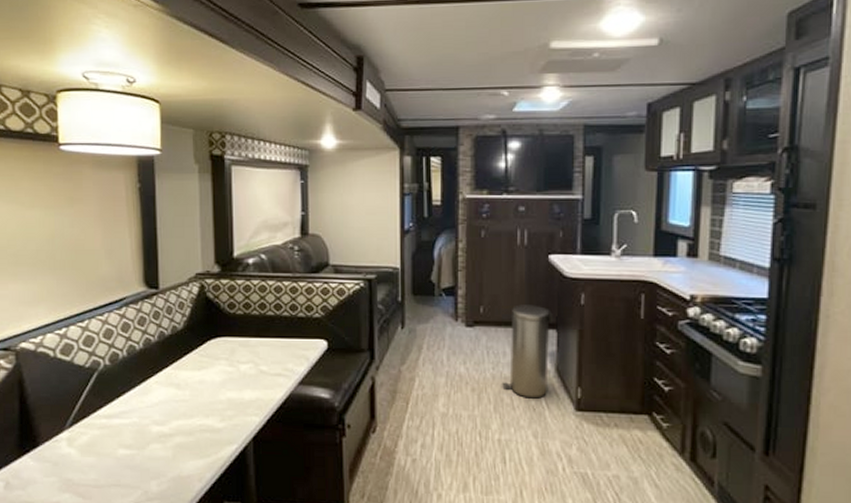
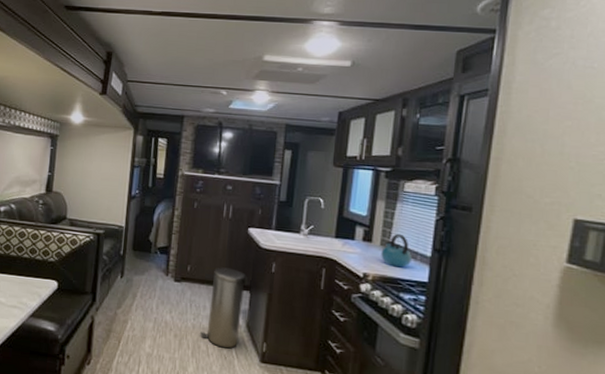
kettle: none [710,244,748,284] -> present [381,233,413,268]

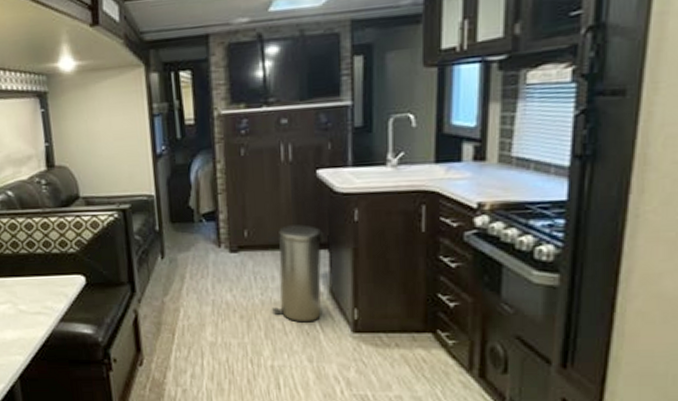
kettle: present [381,233,413,268] -> none [500,142,544,188]

